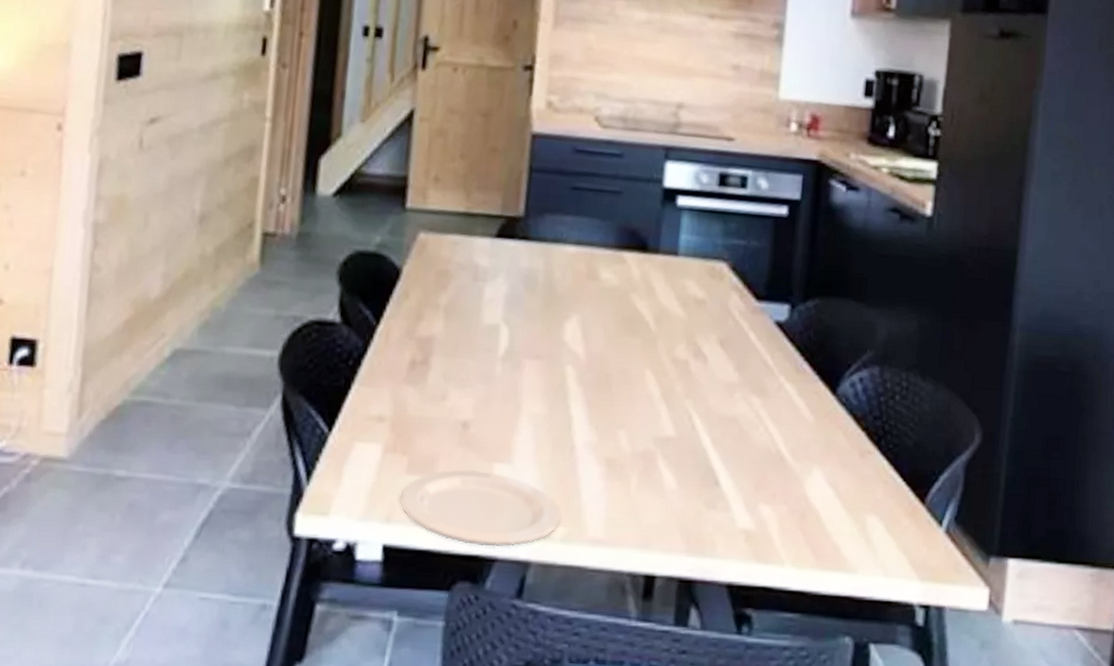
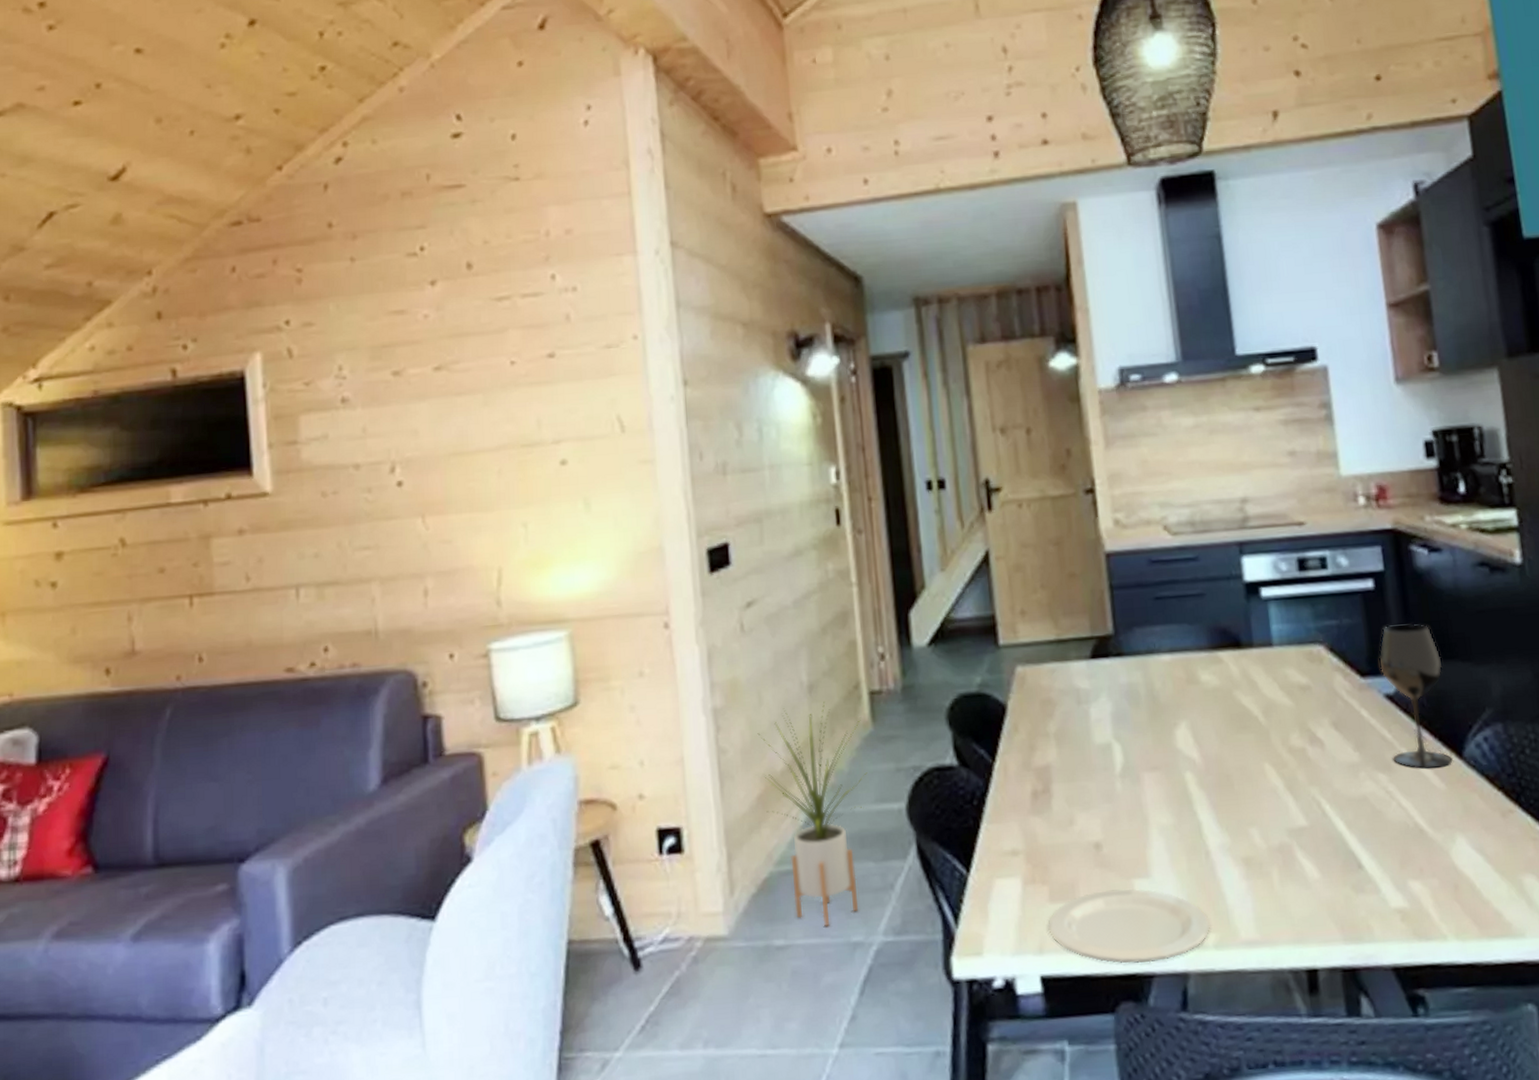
house plant: none [131,234,250,464] -> present [757,701,867,926]
wineglass: none [770,254,837,400] -> present [1379,623,1453,769]

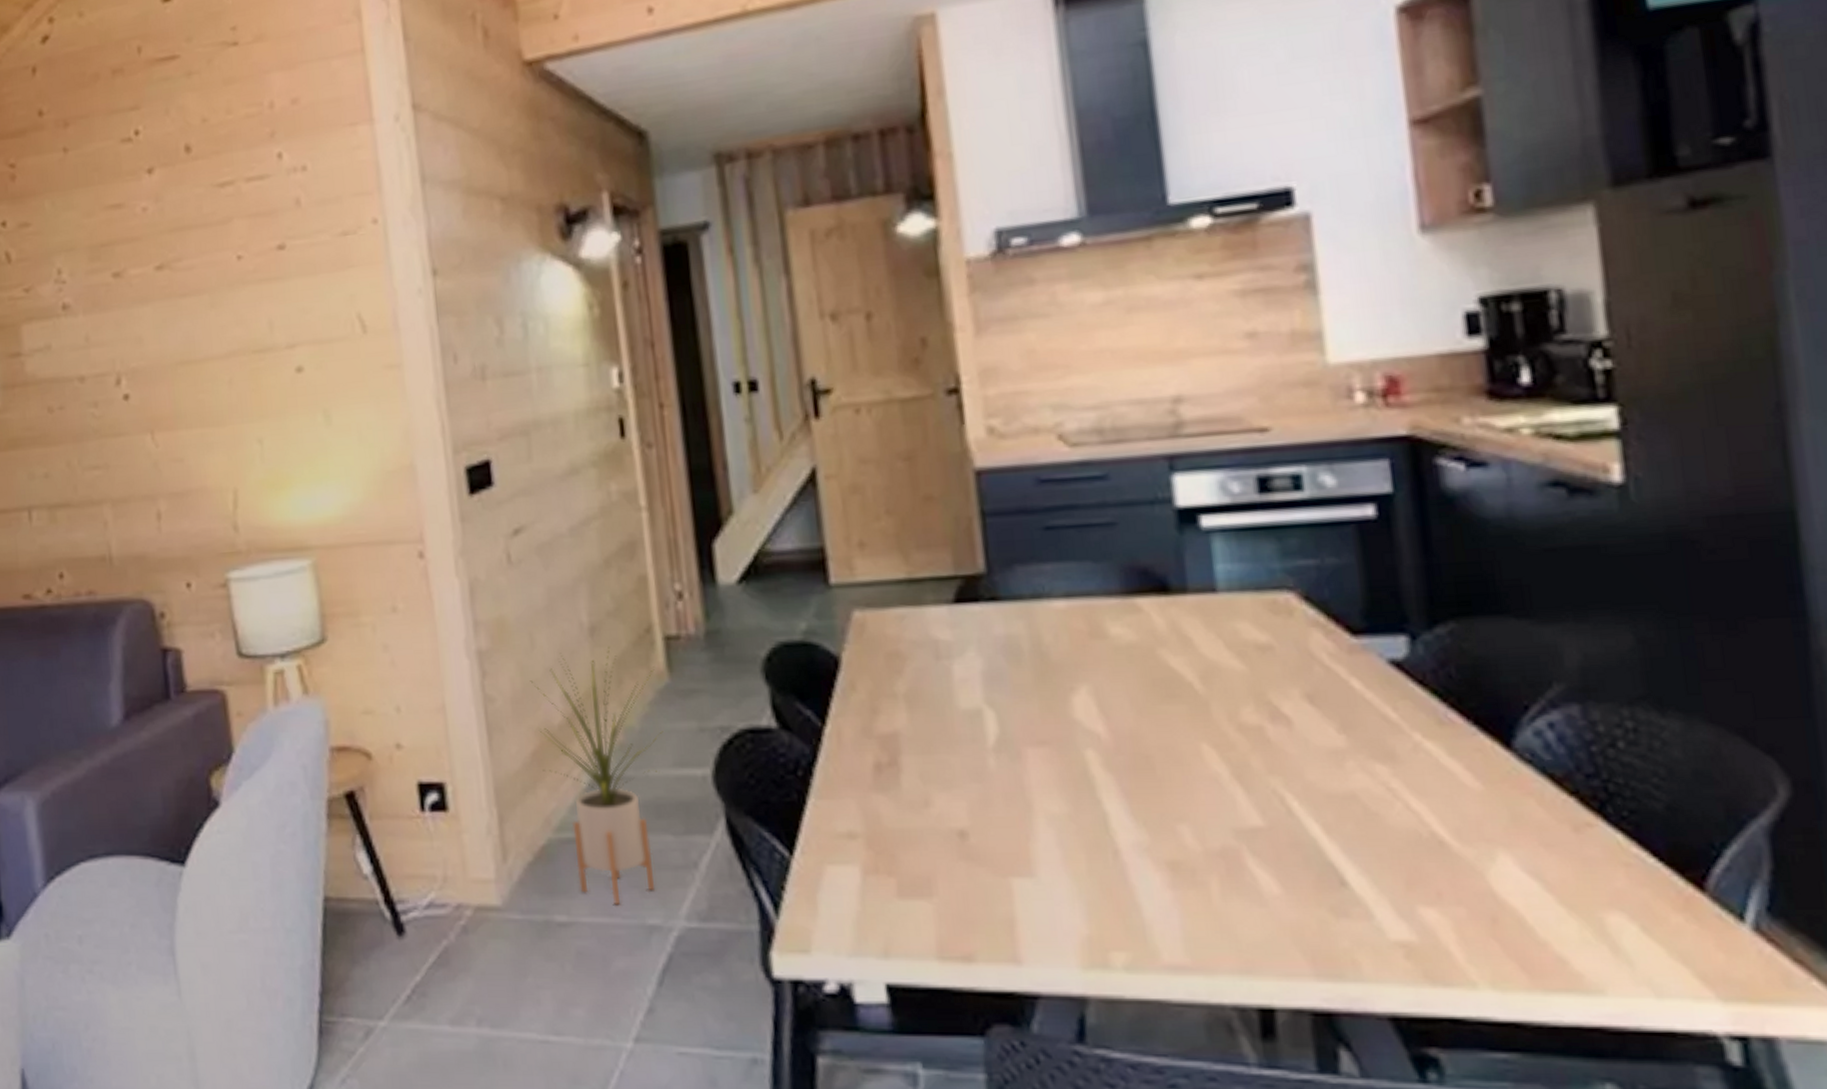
plate: present [1049,889,1210,963] -> none [896,889,1119,981]
wineglass: present [1379,623,1453,769] -> none [1381,564,1496,761]

